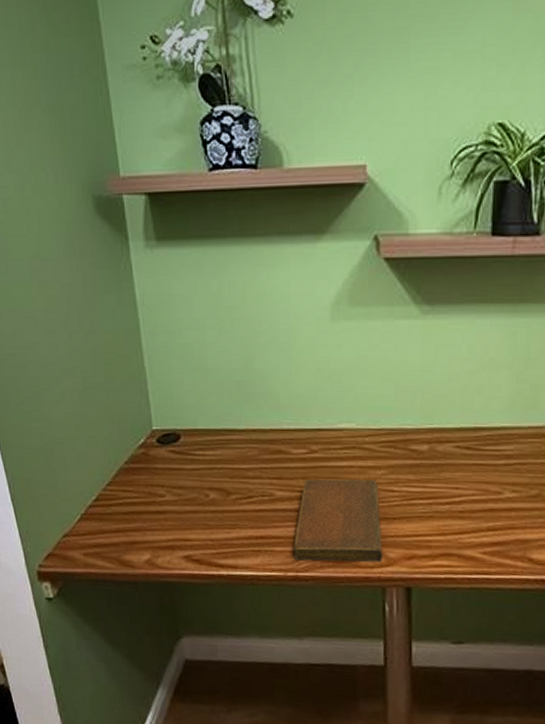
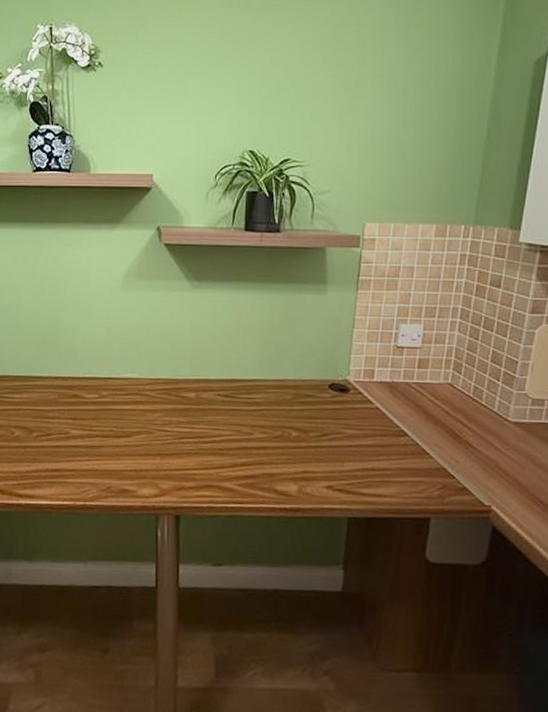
notebook: present [292,478,383,563] -> none [82,419,157,493]

